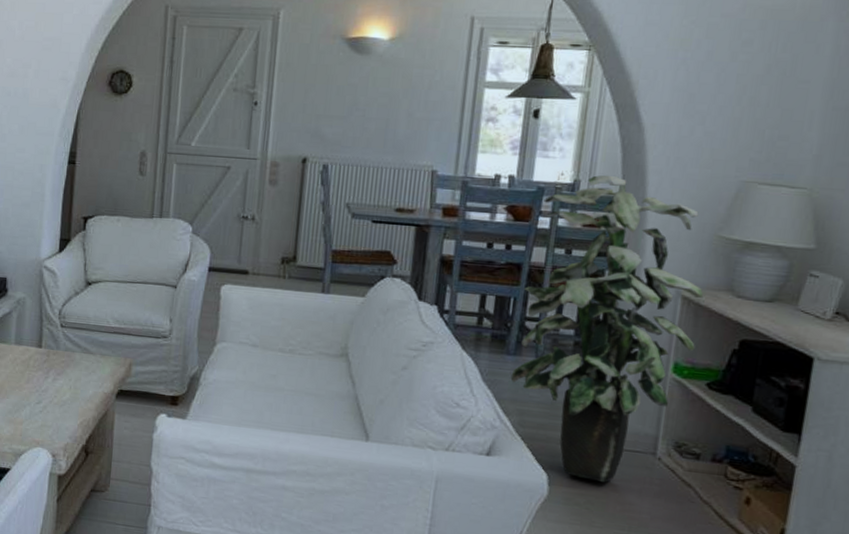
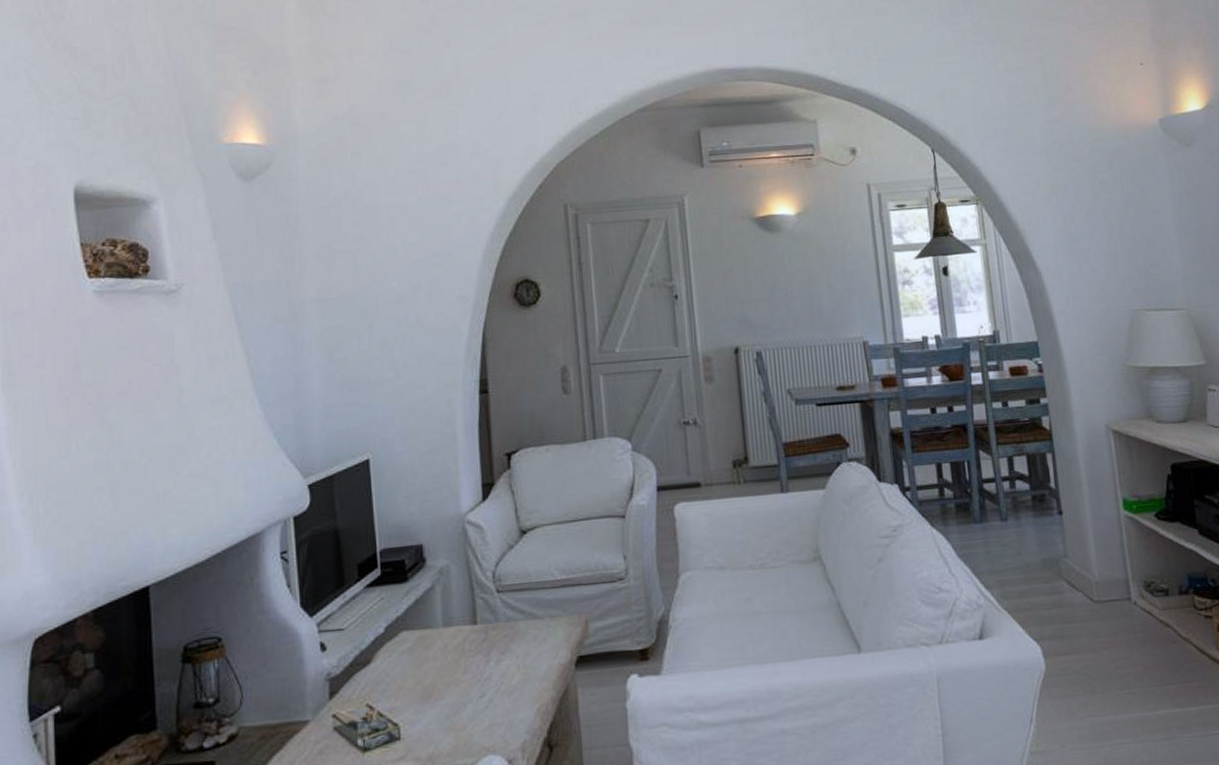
indoor plant: present [510,175,703,483] -> none [971,321,1136,642]

